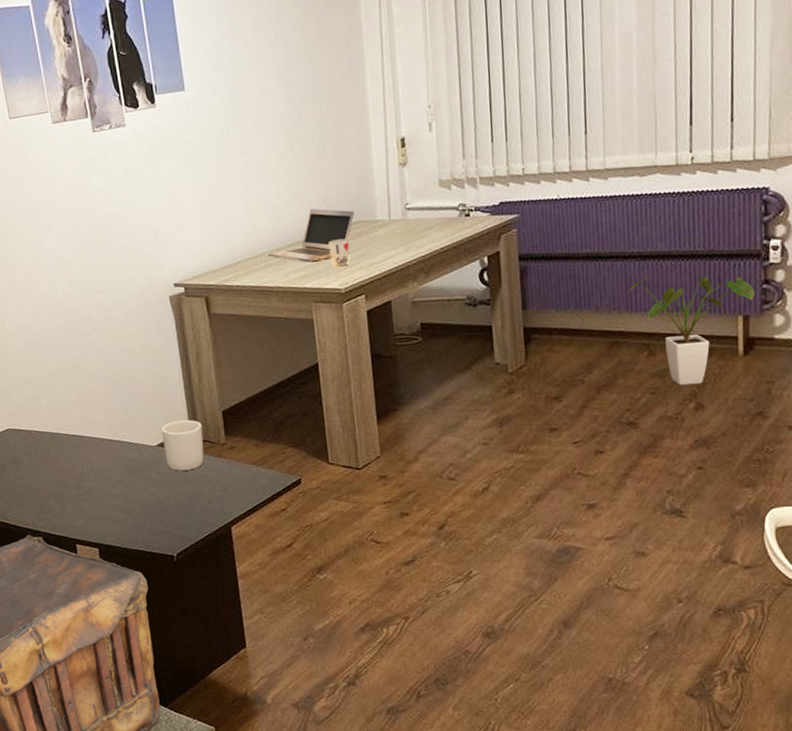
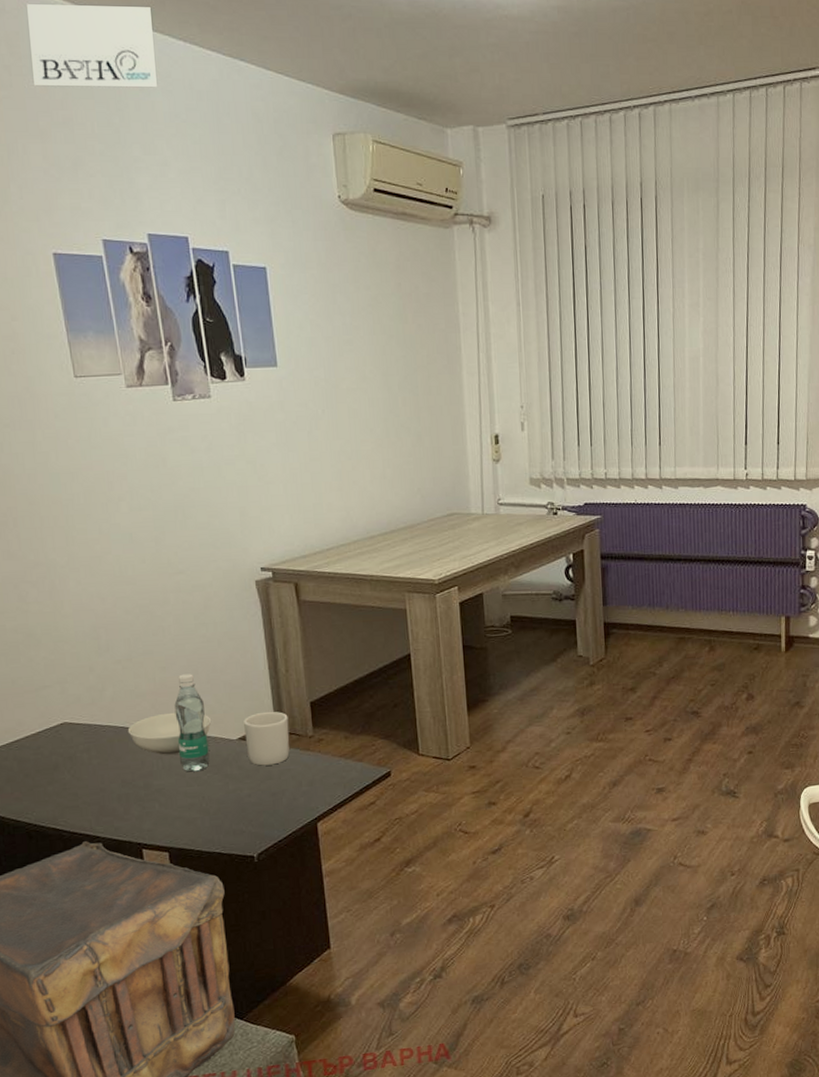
bowl: none [61,420,133,459] -> present [127,712,212,755]
bottle: none [100,384,132,475] -> present [174,674,210,772]
laptop: present [268,208,354,263] -> none [362,497,449,552]
cup: present [328,238,350,266] -> none [423,530,444,557]
house plant: present [630,276,755,386] -> none [695,578,794,679]

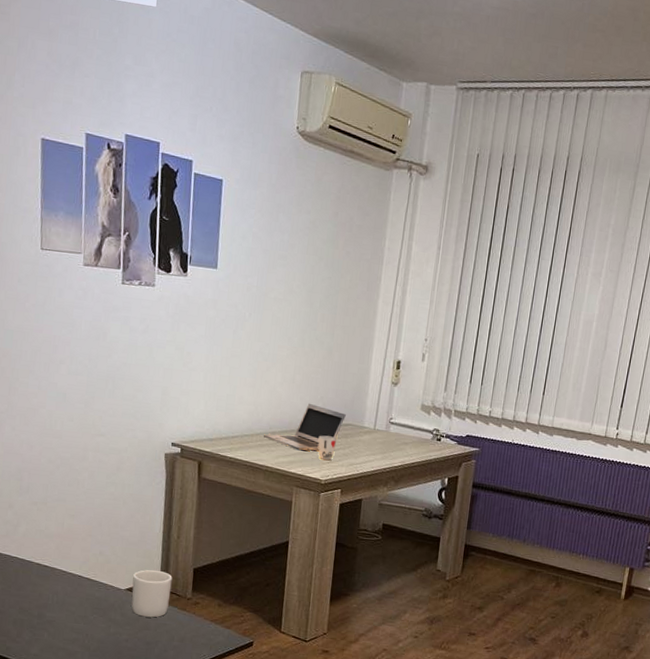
bowl: present [127,712,212,755] -> none [32,555,106,593]
bottle: present [174,674,210,772] -> none [72,524,102,611]
laptop: none [362,497,449,552] -> present [264,403,346,451]
cup: none [423,530,444,557] -> present [318,435,336,460]

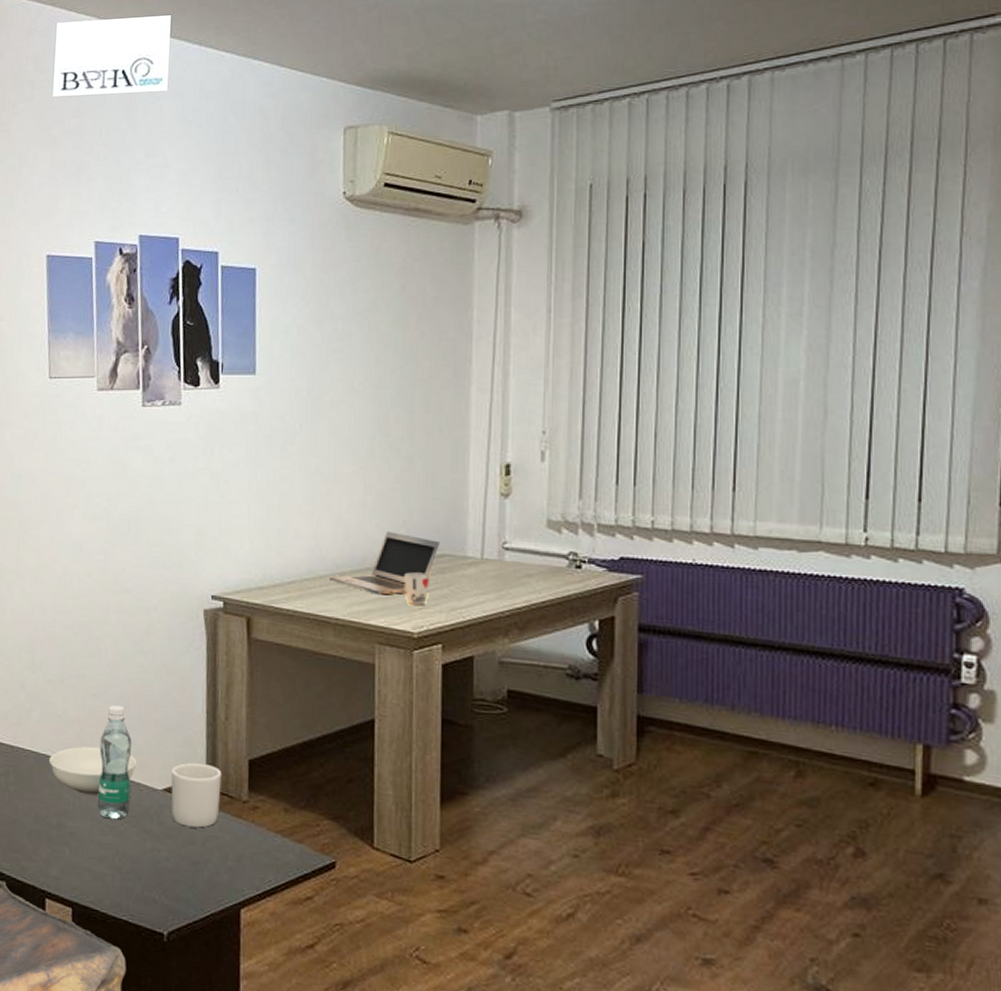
bowl: none [32,555,106,593] -> present [49,746,138,796]
bottle: none [72,524,102,611] -> present [97,705,131,820]

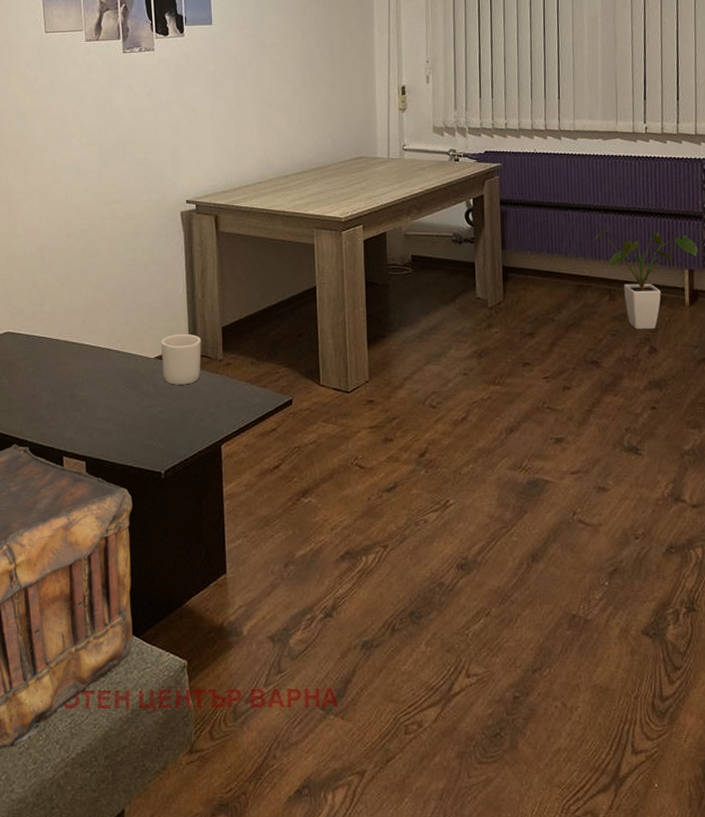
bowl: present [49,746,138,796] -> none [60,329,133,368]
bottle: present [97,705,131,820] -> none [102,294,129,386]
laptop: present [330,530,440,595] -> none [277,141,357,191]
cup: present [404,572,429,605] -> none [332,172,351,196]
house plant: none [777,675,940,825] -> present [594,228,698,330]

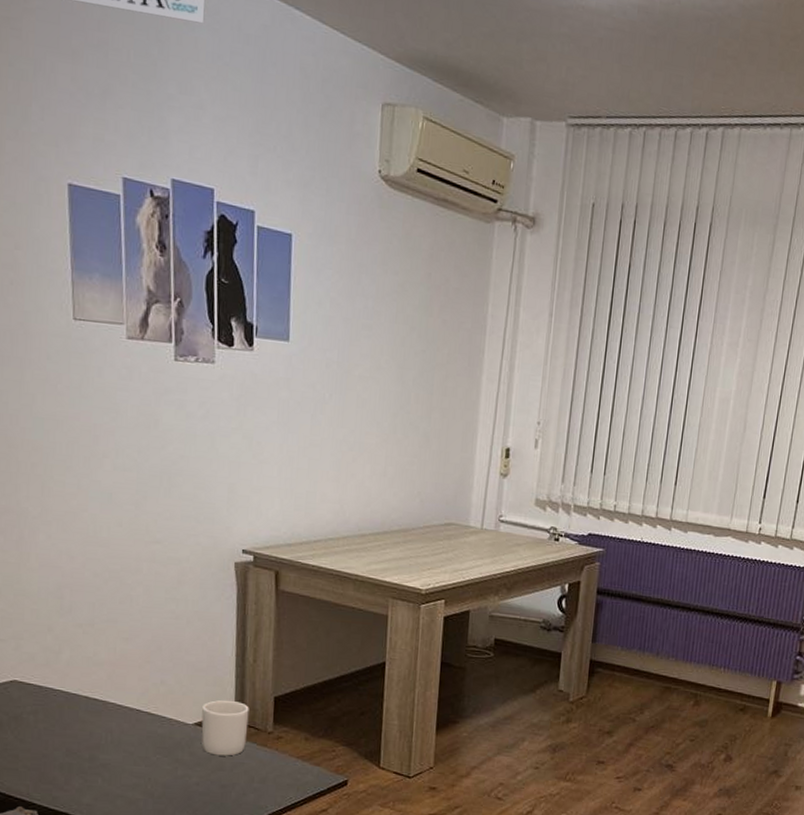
house plant: present [594,228,698,330] -> none [688,630,789,738]

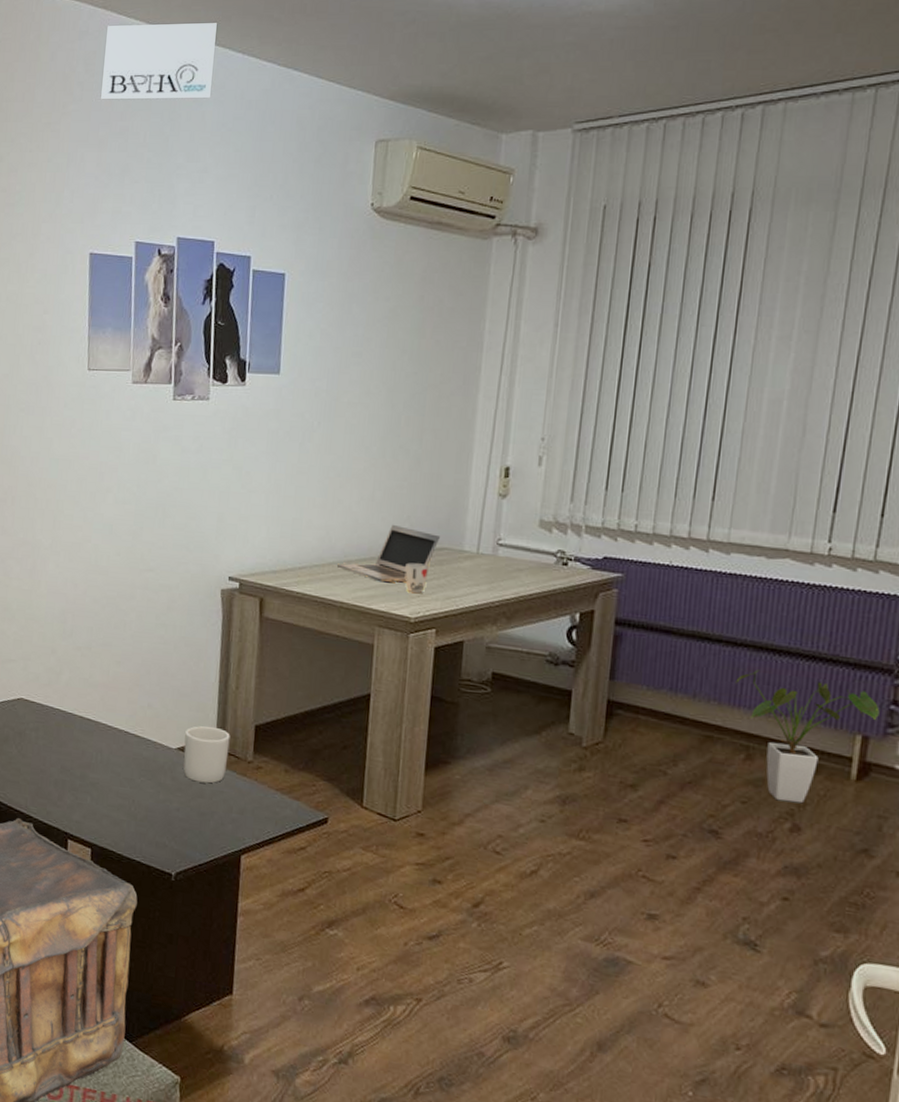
laptop: none [352,499,448,556] -> present [337,524,440,583]
cup: none [416,537,438,566] -> present [405,562,428,593]
house plant: none [688,630,789,738] -> present [735,669,880,804]

